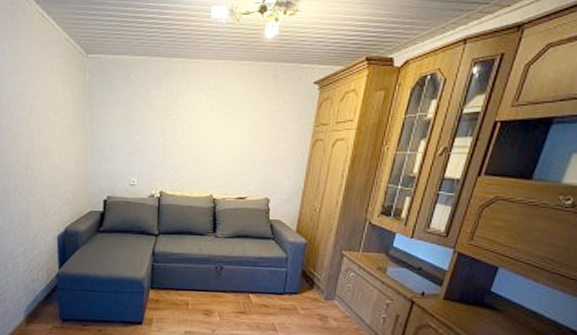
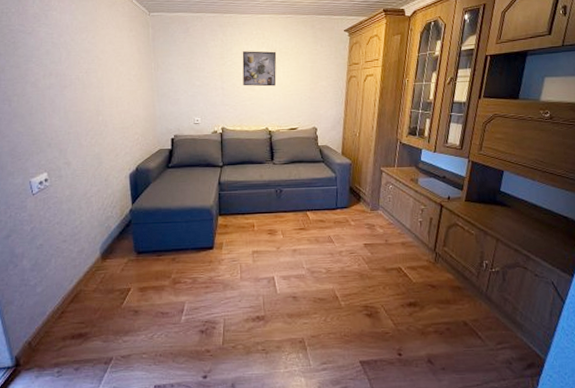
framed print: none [187,103,229,147] -> present [242,51,277,87]

